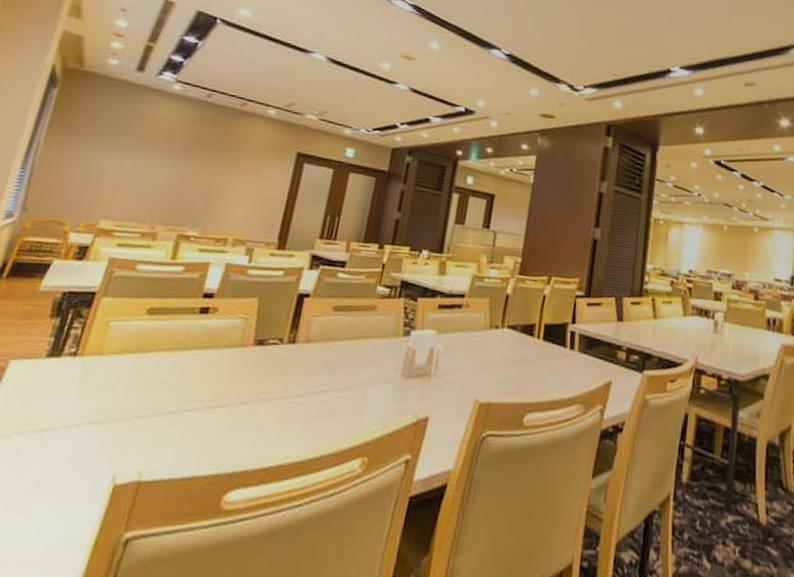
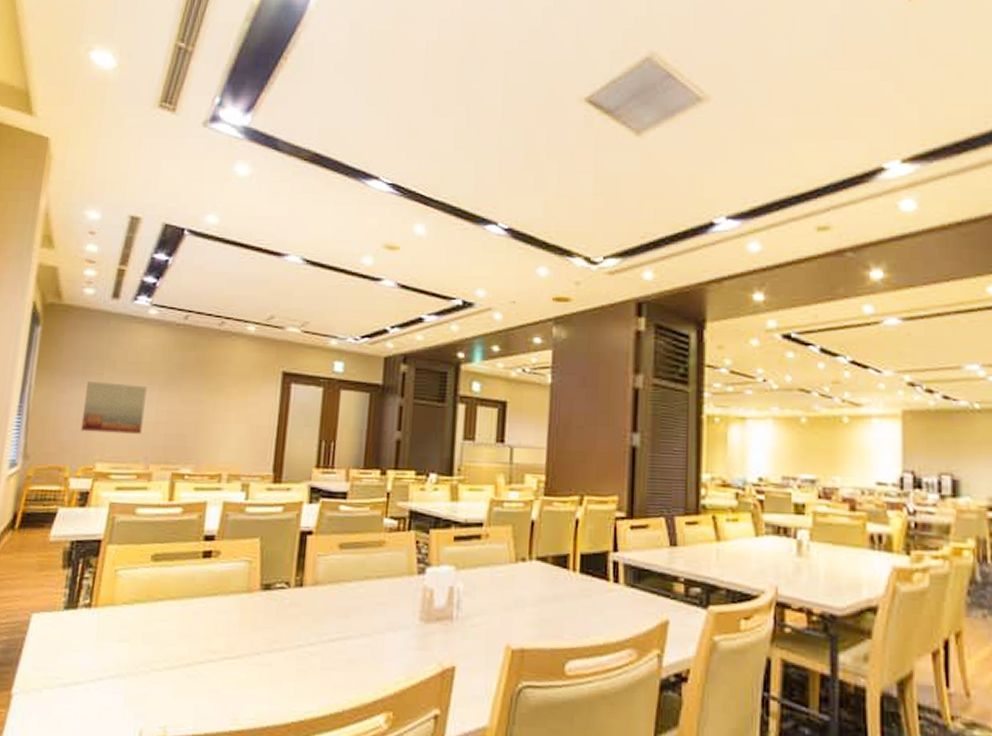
wall art: none [87,143,162,196] -> present [80,380,147,434]

